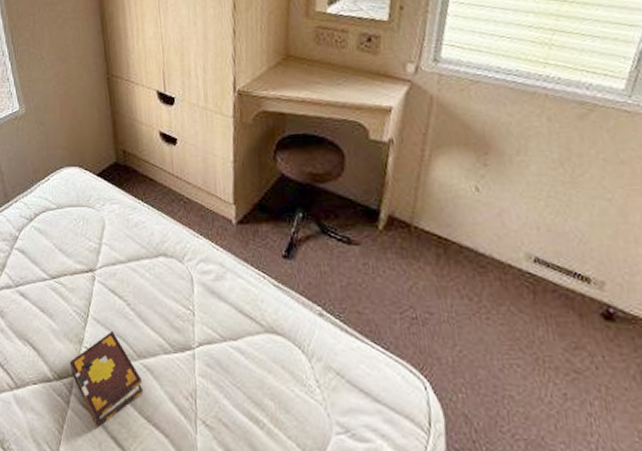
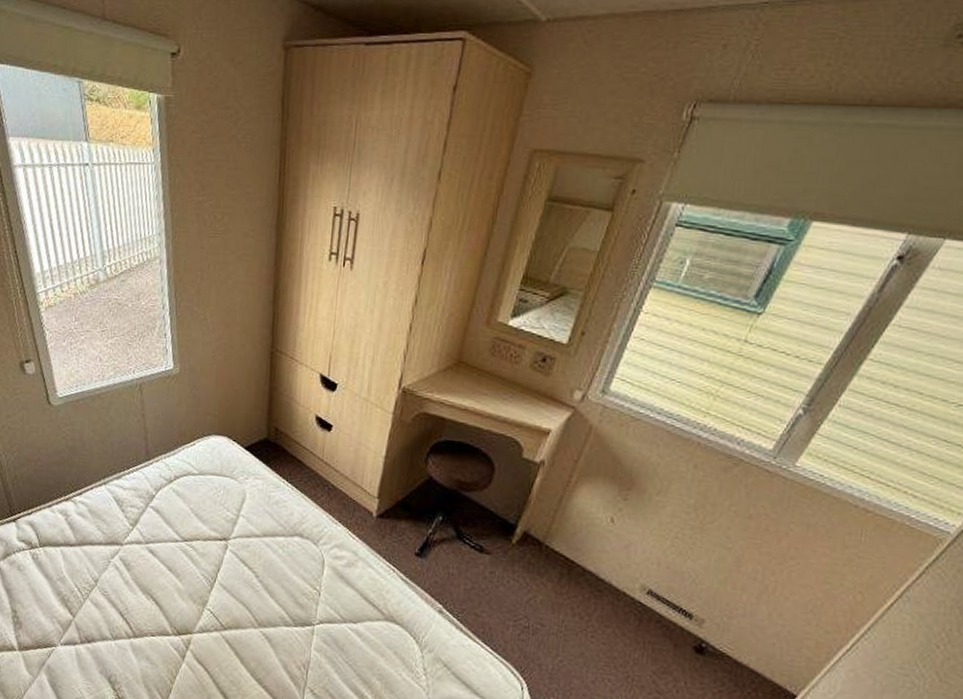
book: present [69,330,144,428] -> none [190,597,259,683]

